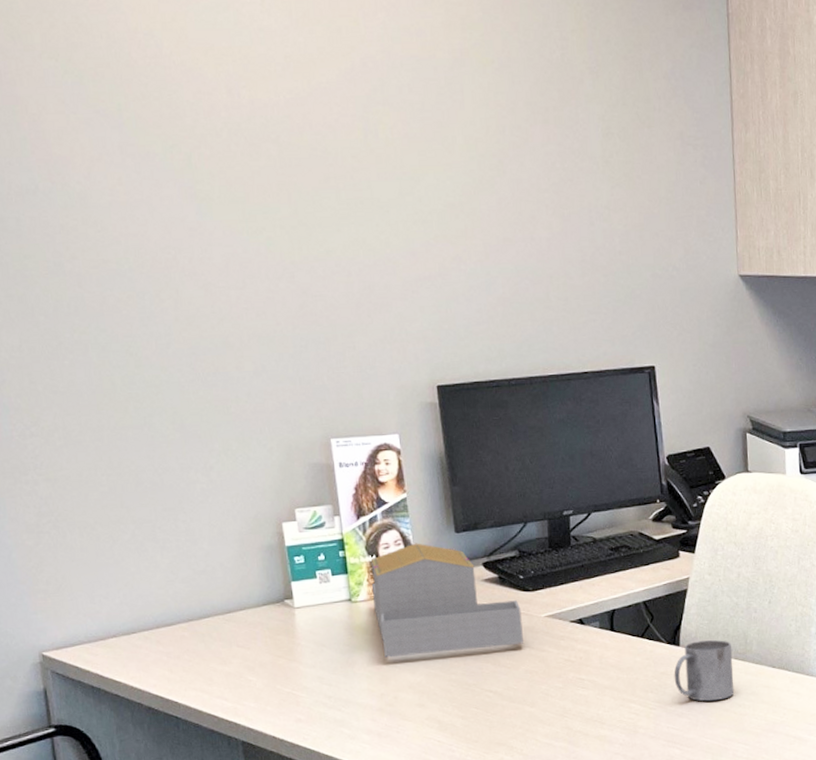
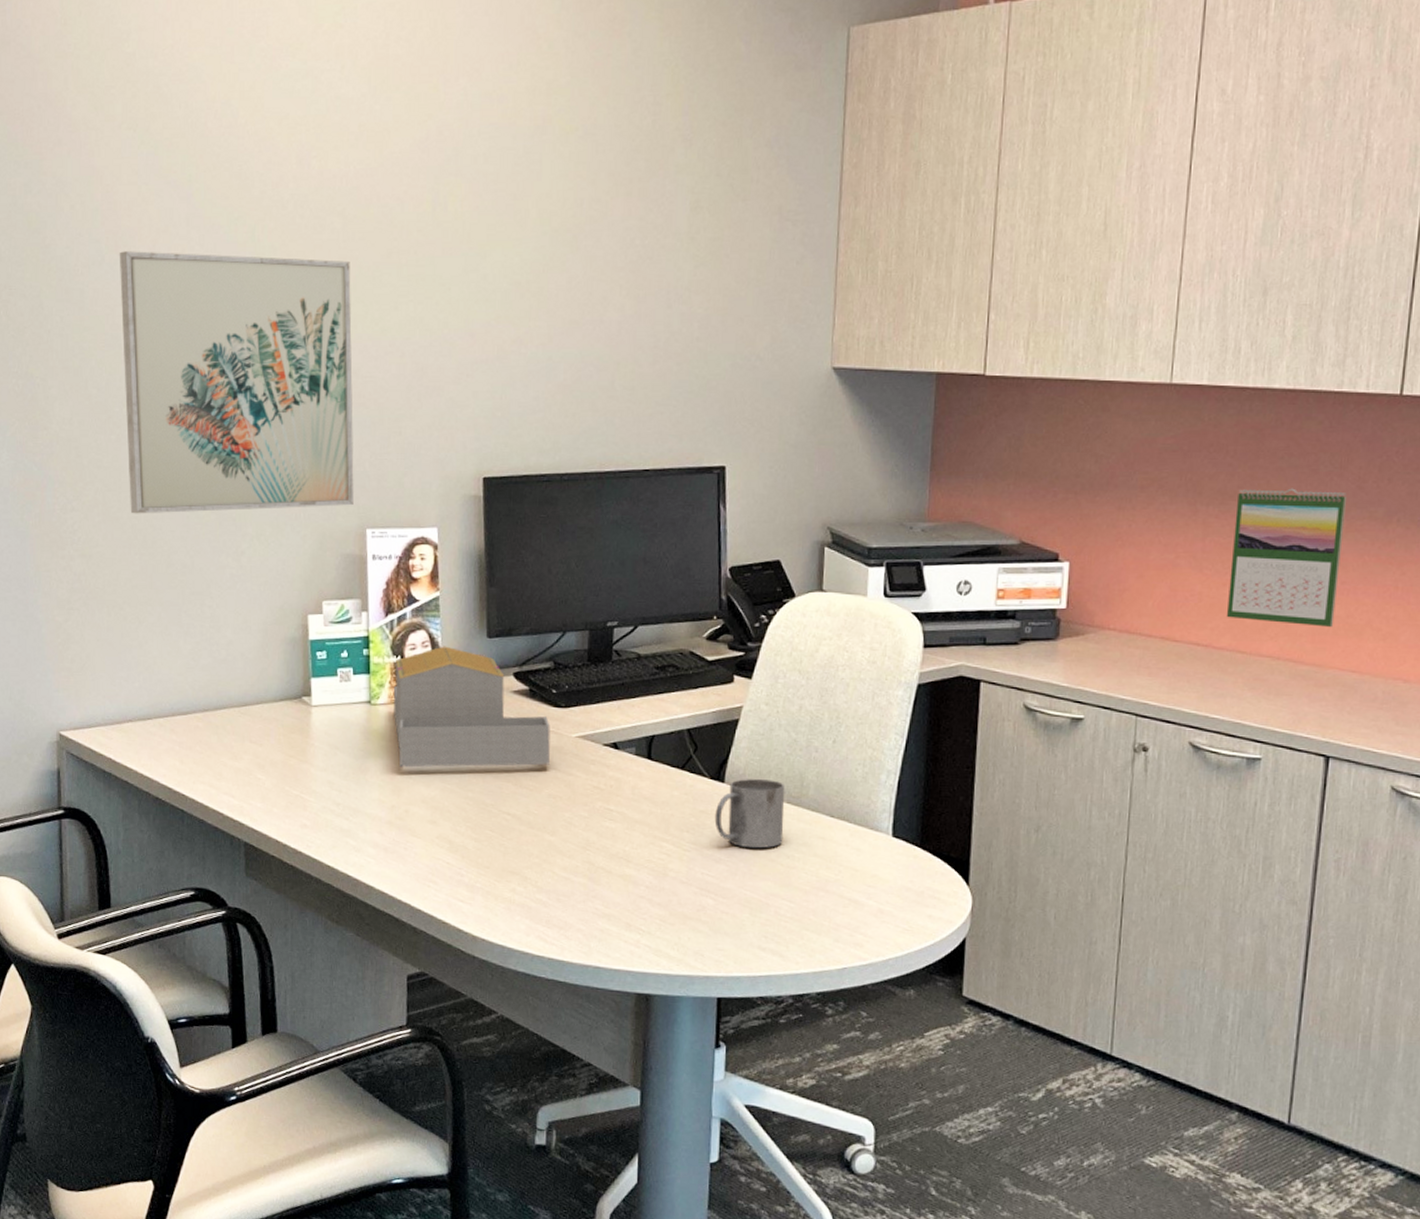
wall art: none [53,179,316,437] -> present [119,251,354,514]

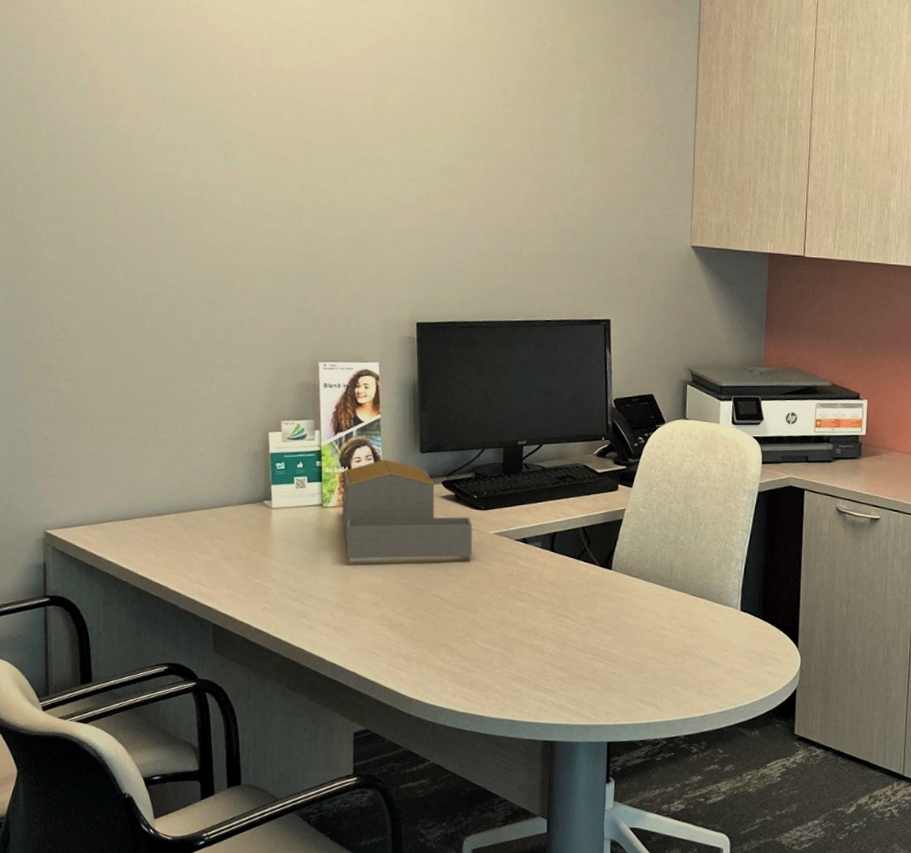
wall art: present [119,251,354,514] -> none [103,123,308,345]
mug: present [714,779,785,849] -> none [604,567,659,622]

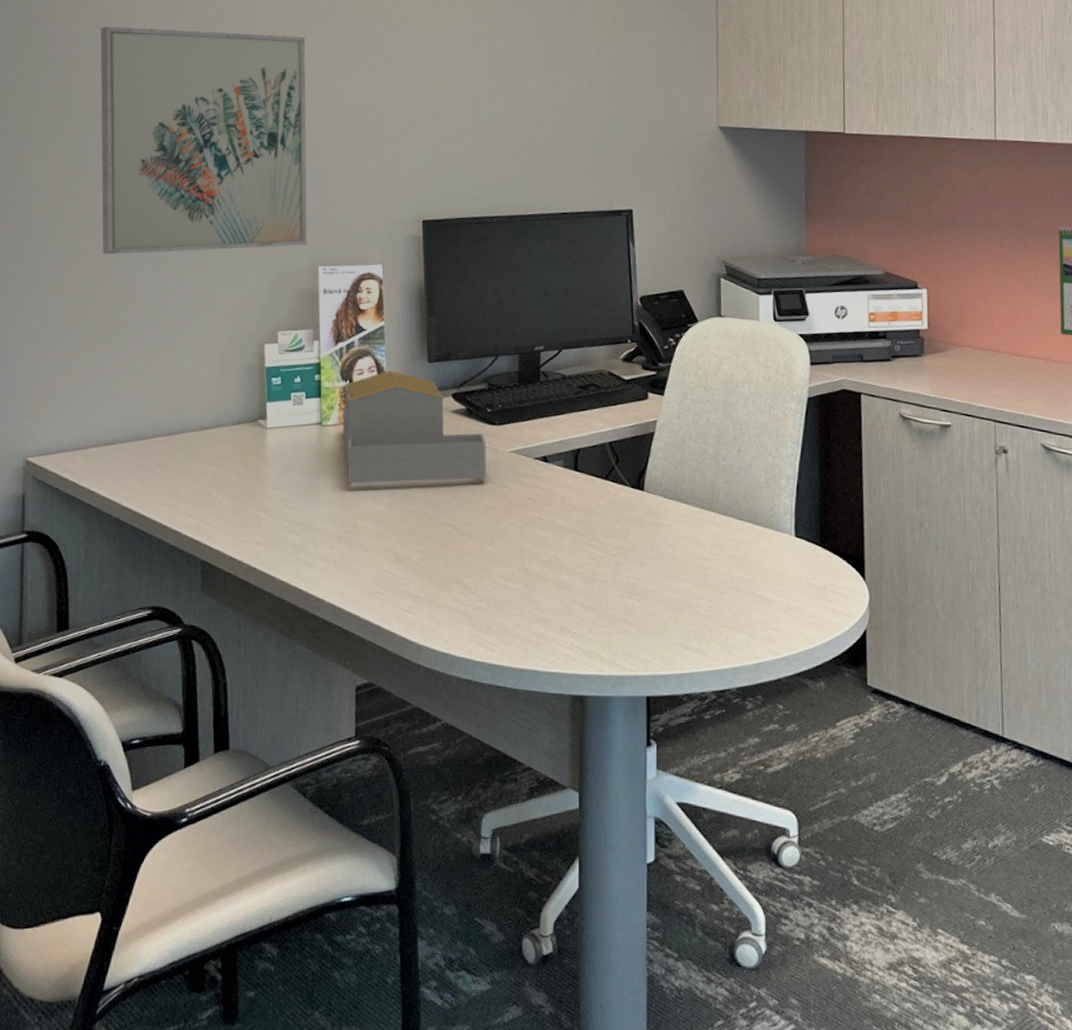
wall art: none [103,123,308,345] -> present [100,27,307,255]

